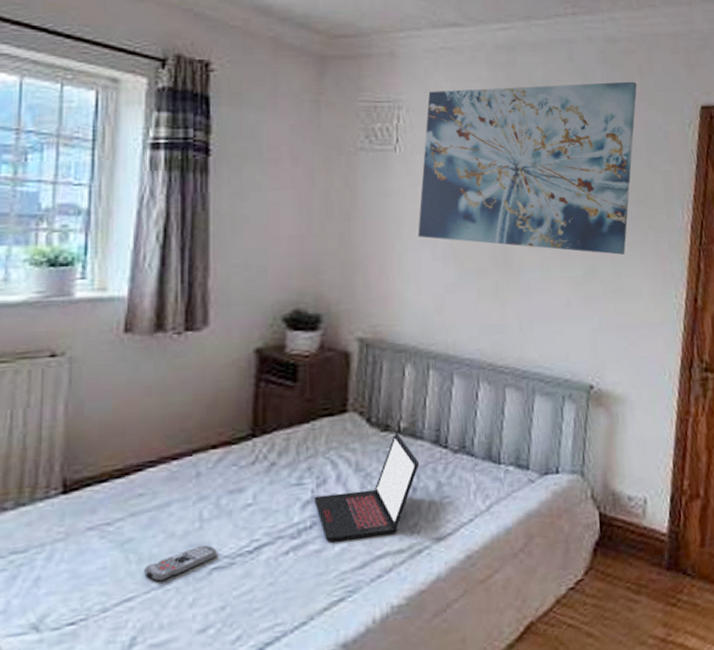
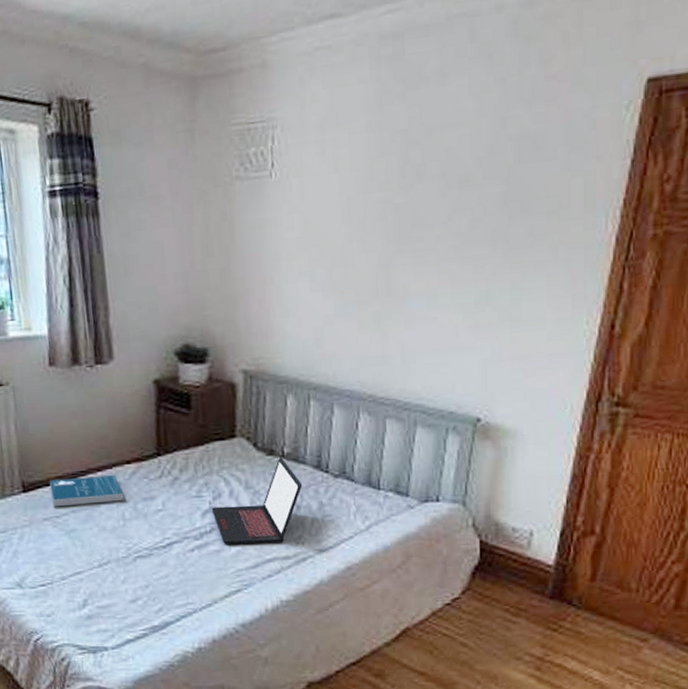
book: none [102,463,204,511] -> present [49,474,124,507]
remote control: present [144,544,217,582] -> none [87,538,139,563]
wall art: present [418,81,637,255] -> none [296,56,559,277]

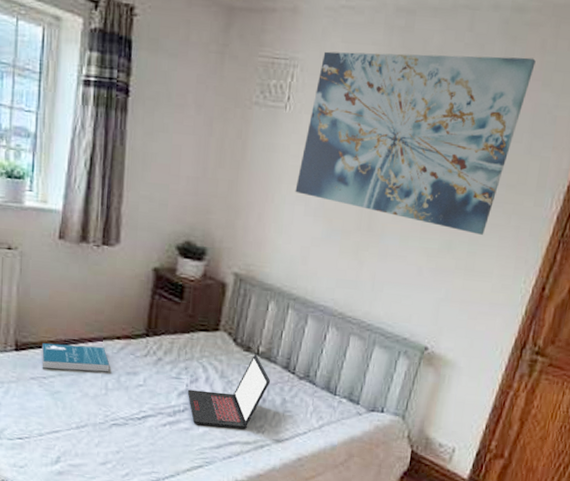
wall art: none [296,56,559,277] -> present [295,51,536,235]

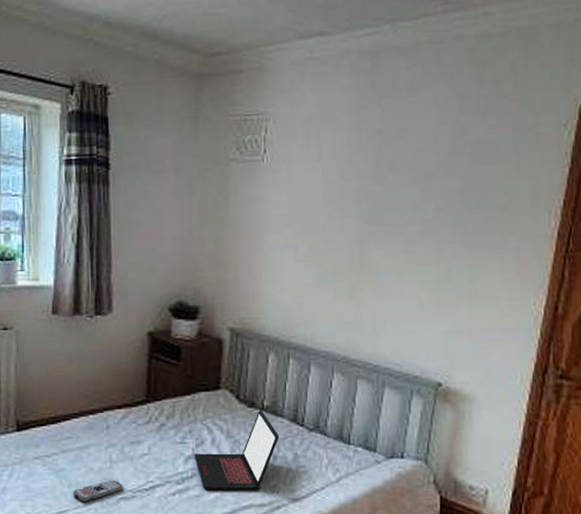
book: present [41,343,110,372] -> none [42,418,113,447]
remote control: none [67,406,116,425] -> present [73,480,123,502]
wall art: present [295,51,536,235] -> none [282,81,508,261]

